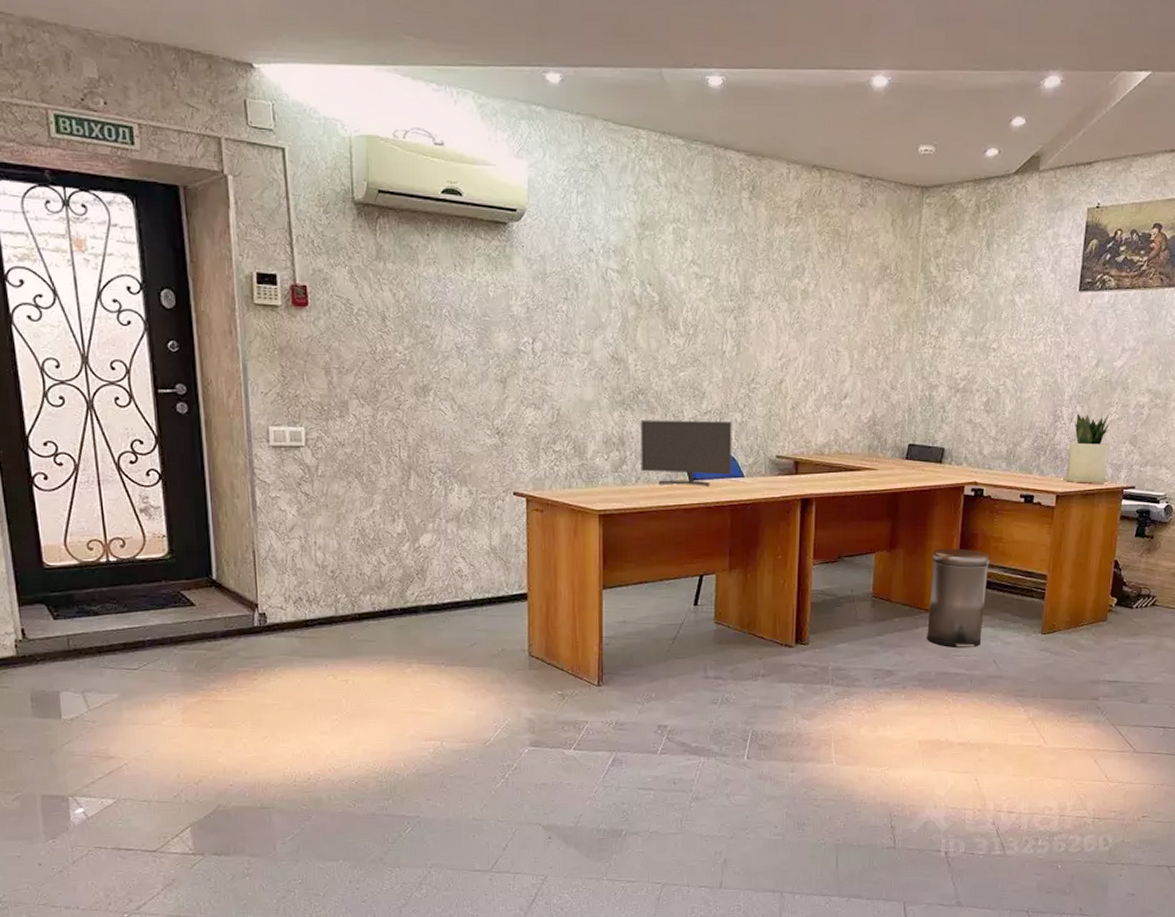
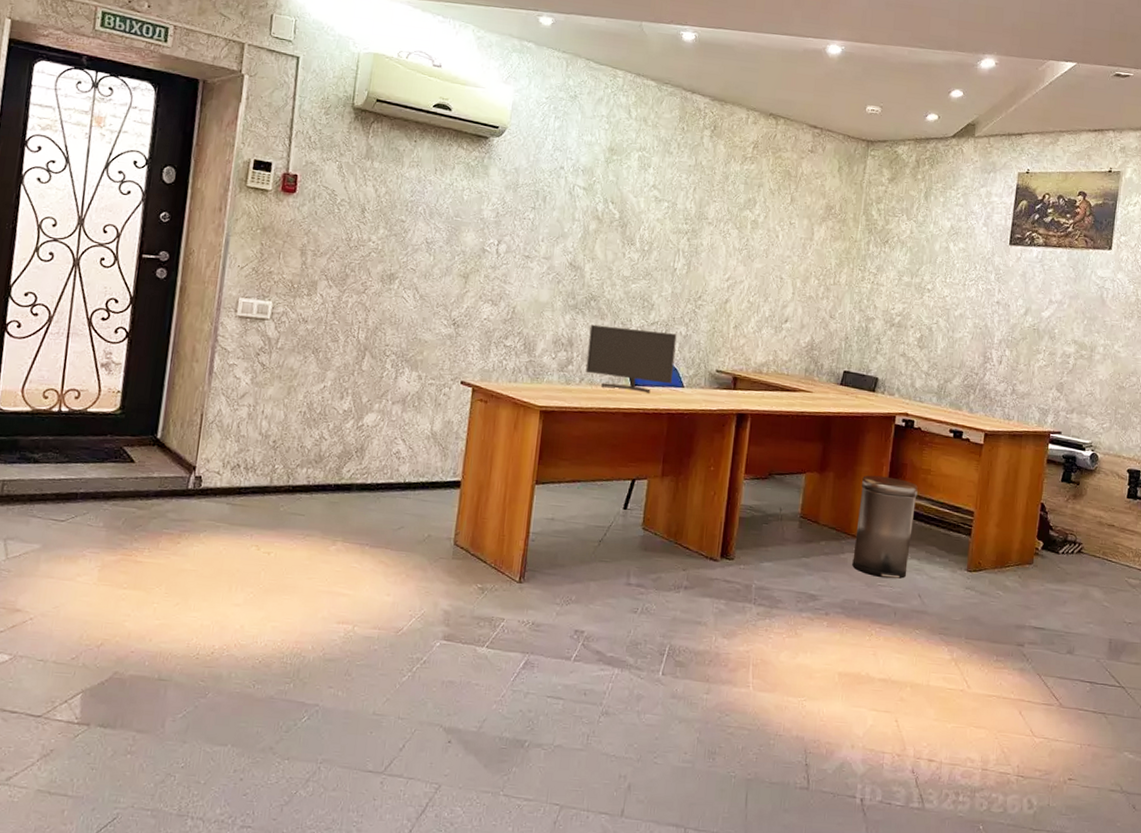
planter: present [1061,413,1112,484] -> none [990,357,1039,427]

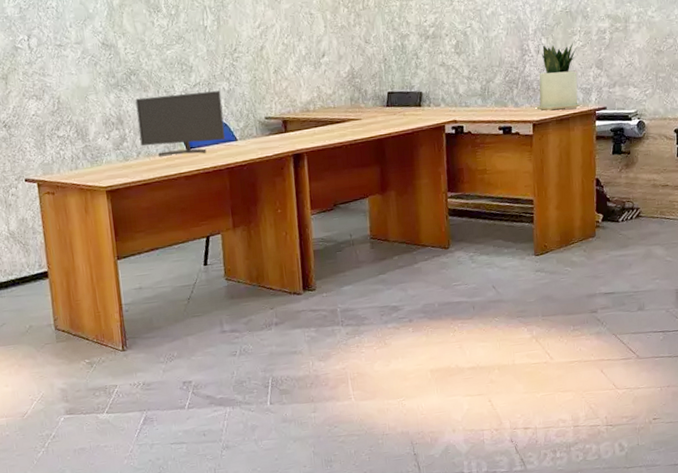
pedal bin: present [852,475,918,579] -> none [423,183,479,278]
planter: none [990,357,1039,427] -> present [535,43,582,111]

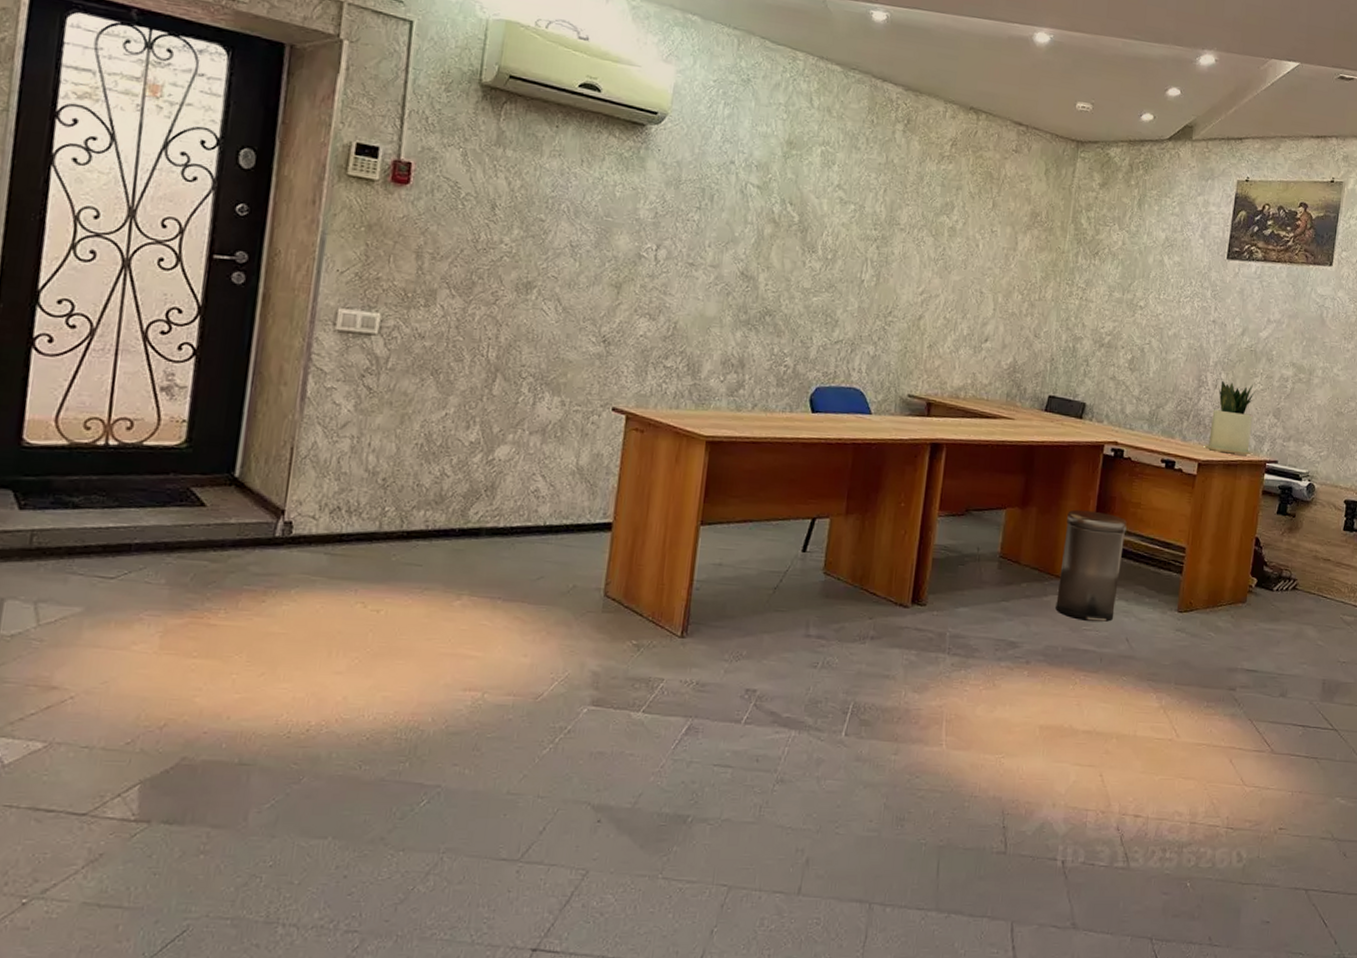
computer monitor: present [135,90,226,157] -> none [759,342,864,422]
pedal bin: none [423,183,479,278] -> present [1055,509,1127,623]

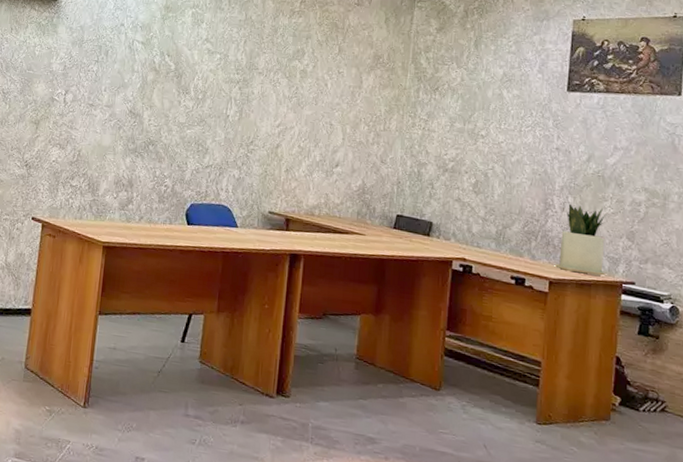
pedal bin: present [1055,509,1127,623] -> none [412,319,479,427]

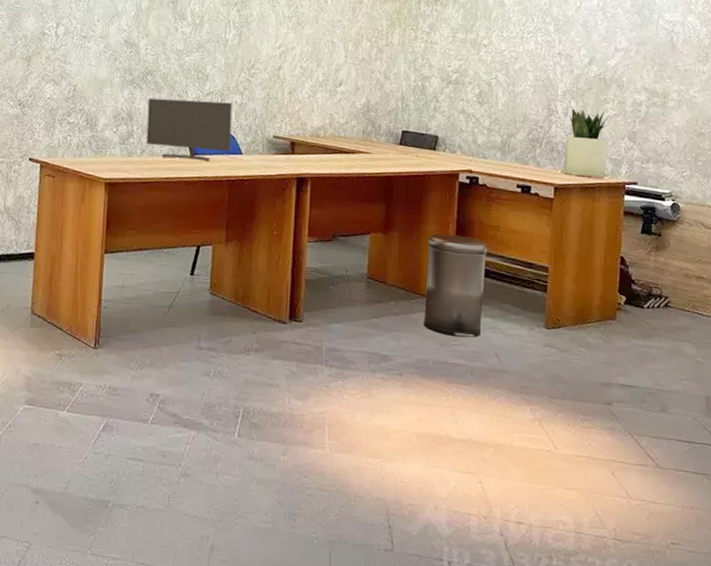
computer monitor: none [144,167,230,233] -> present [146,98,233,163]
pedal bin: none [412,319,479,427] -> present [424,233,487,338]

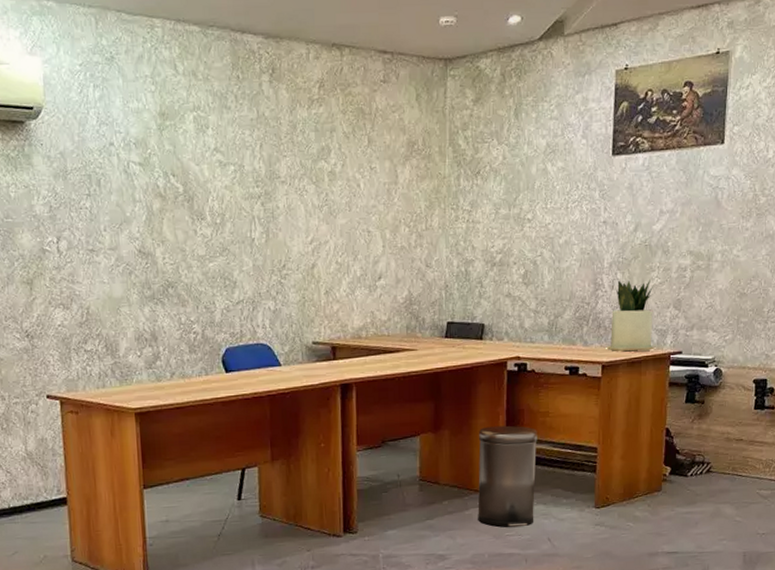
computer monitor: present [146,98,233,163] -> none [172,310,268,379]

